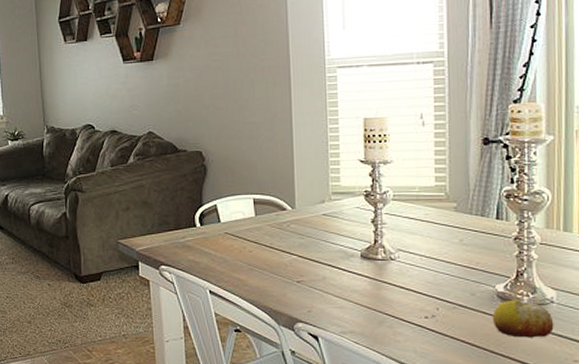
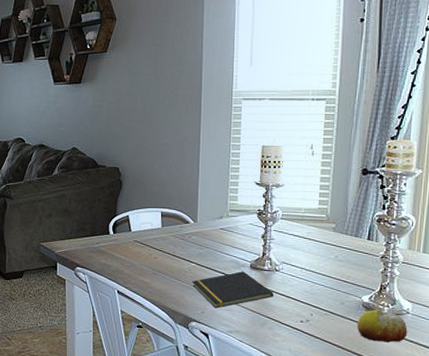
notepad: none [294,262,390,306] -> present [192,271,273,309]

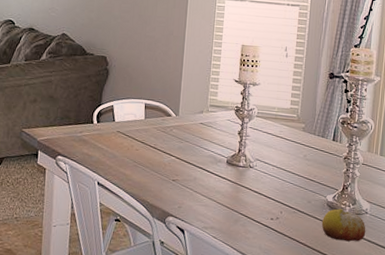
notepad: present [192,271,273,309] -> none [171,166,247,204]

